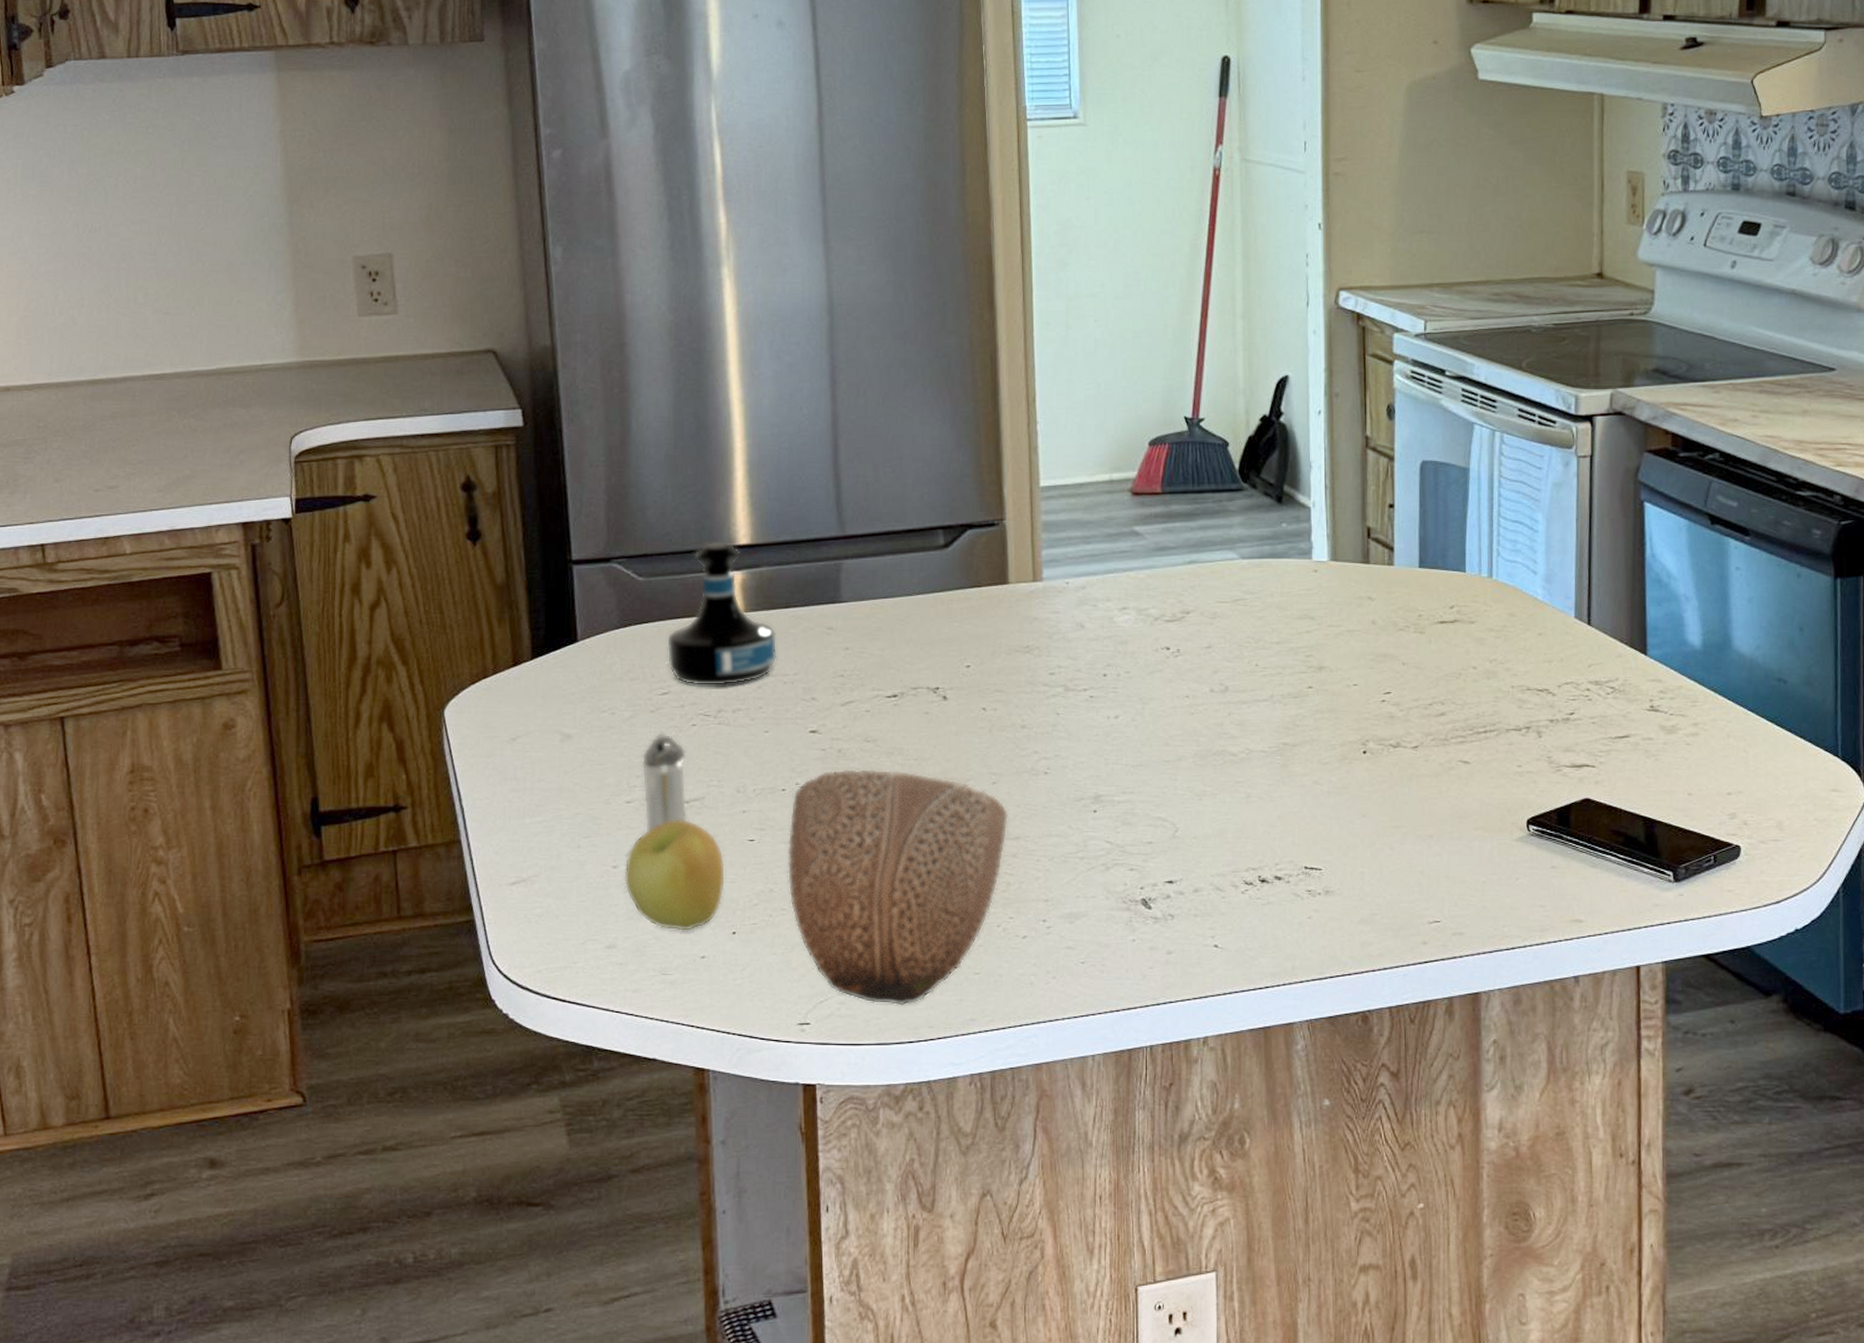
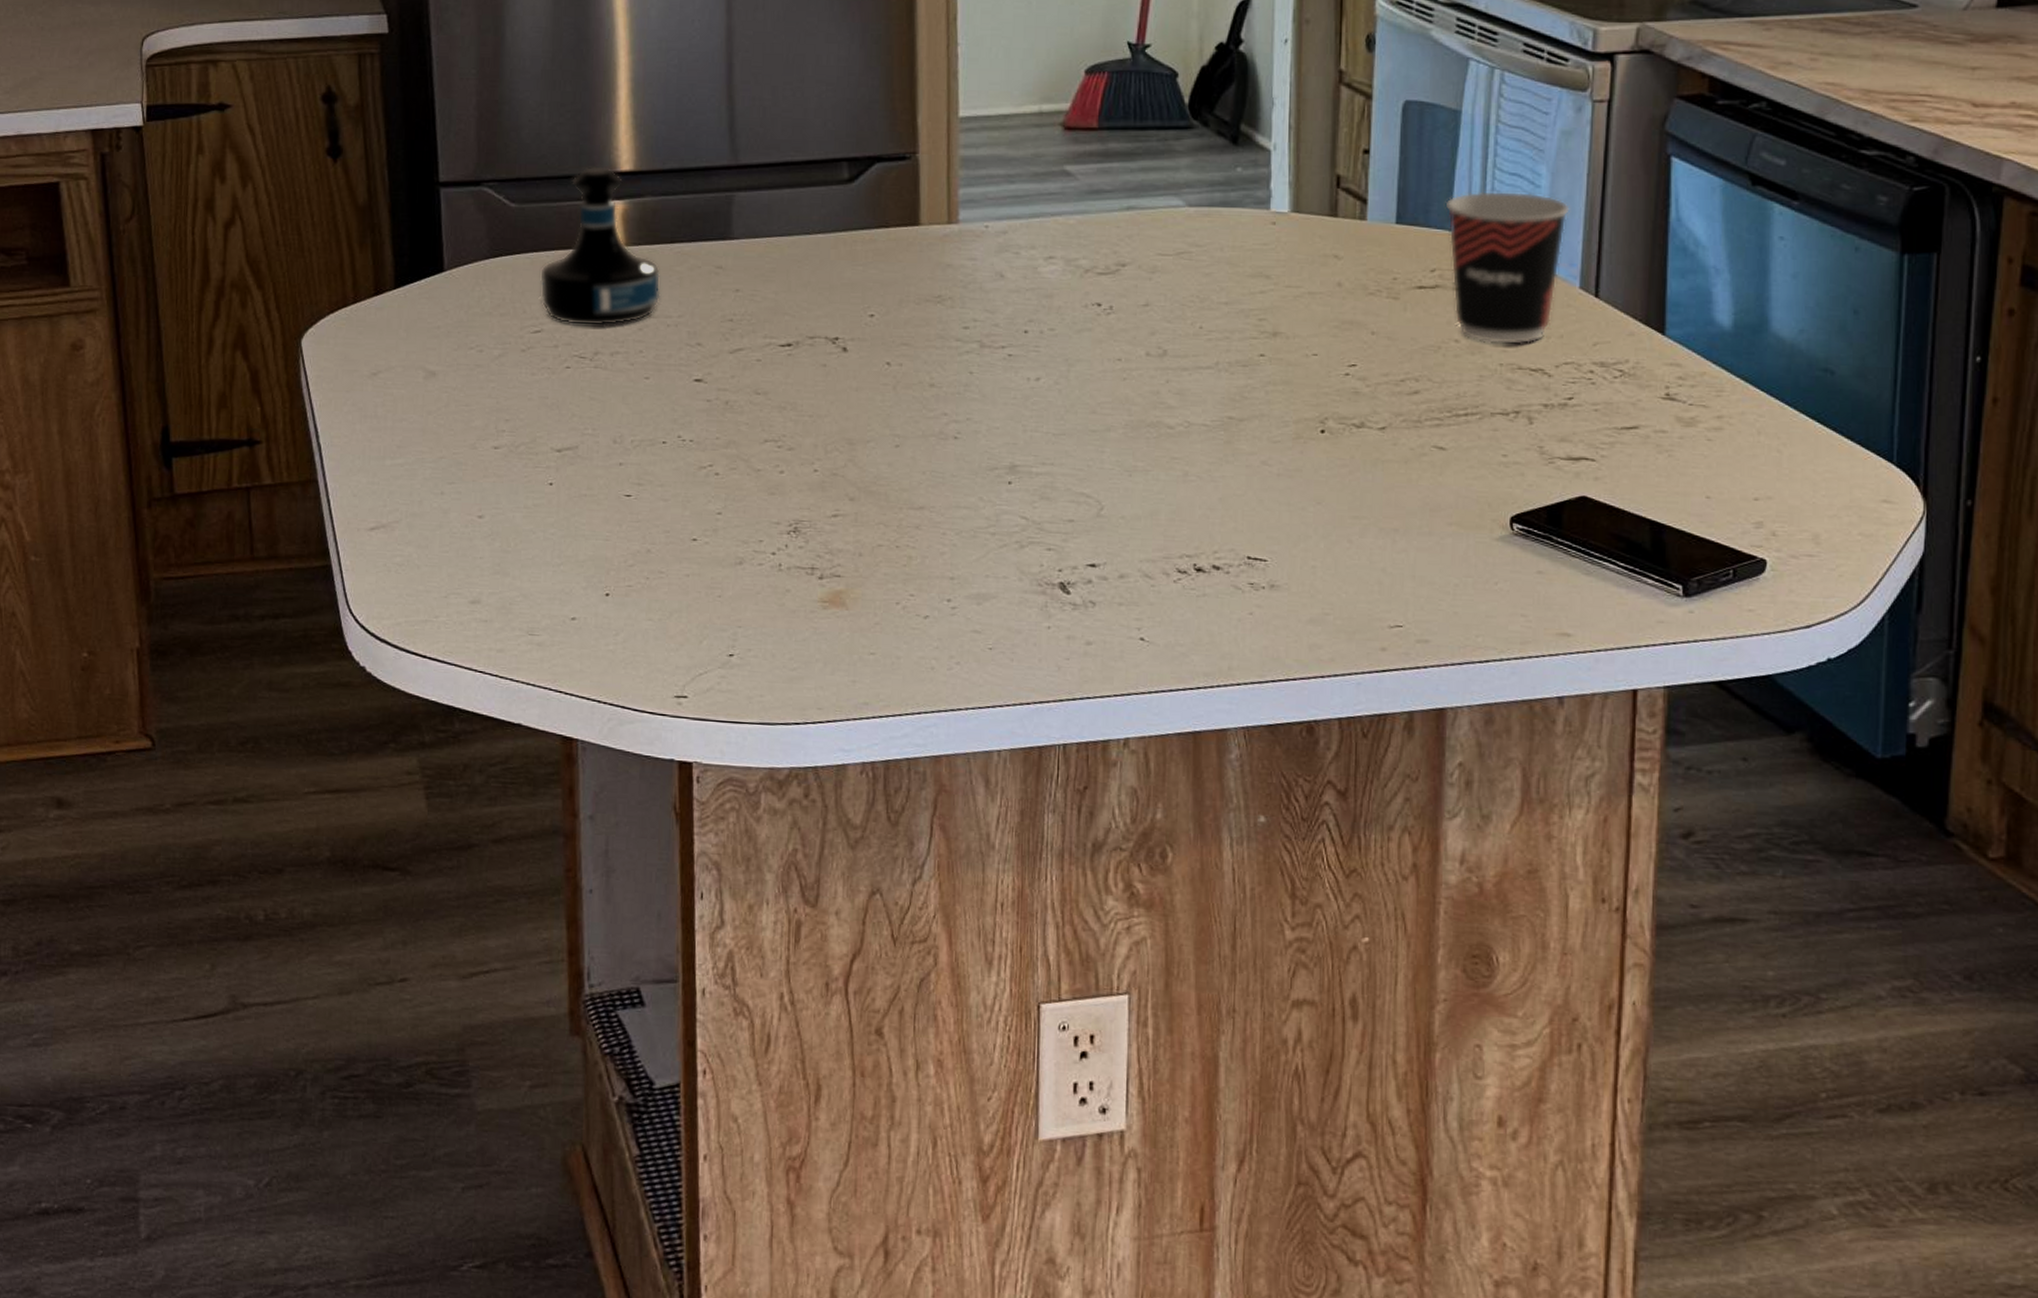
apple: present [624,820,726,932] -> none [490,469,600,591]
shaker: present [641,733,688,832] -> none [510,375,560,481]
decorative bowl: present [787,768,1009,1006] -> none [666,422,913,684]
cup: none [1459,536,1563,670] -> present [1445,190,1570,345]

